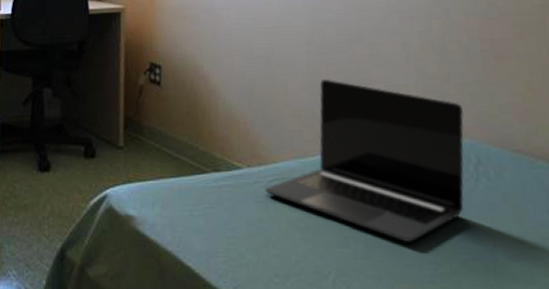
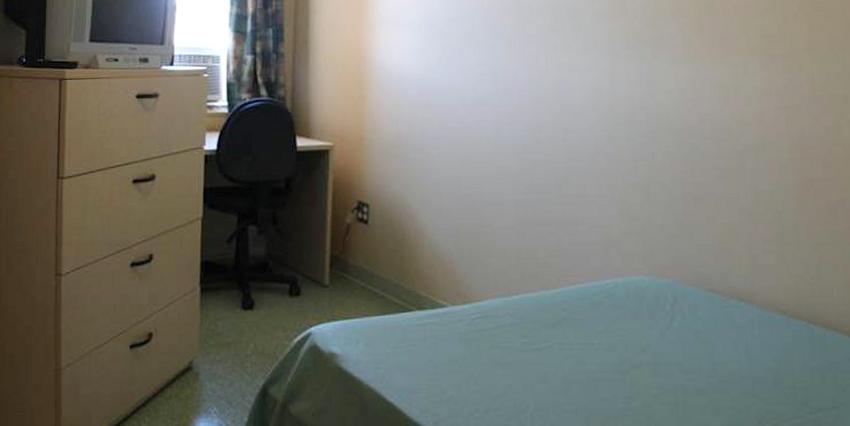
laptop: present [265,78,464,243] -> none [468,219,664,379]

